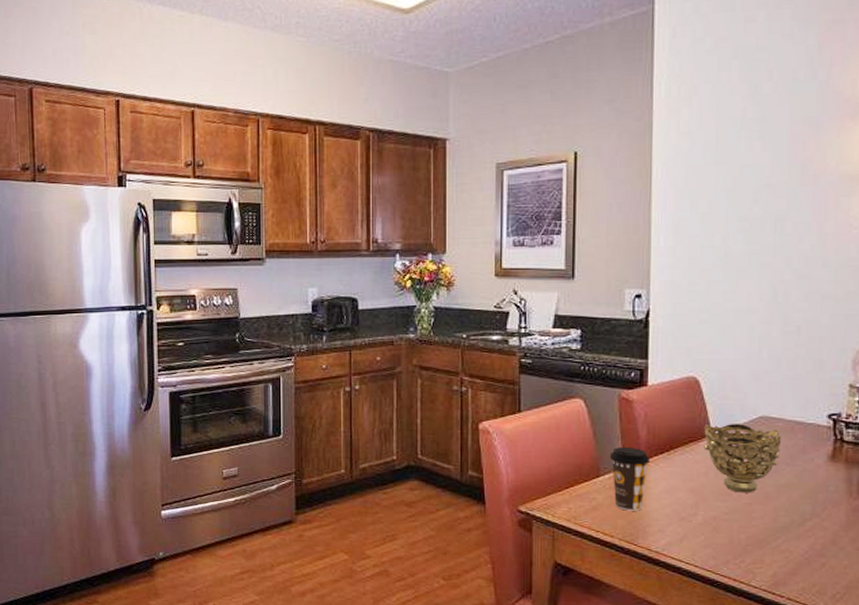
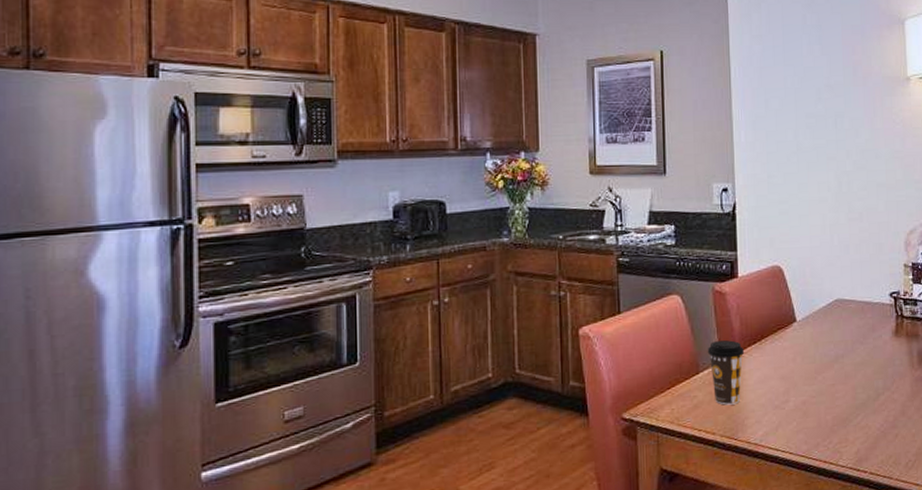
decorative bowl: present [704,423,782,493] -> none [790,308,855,375]

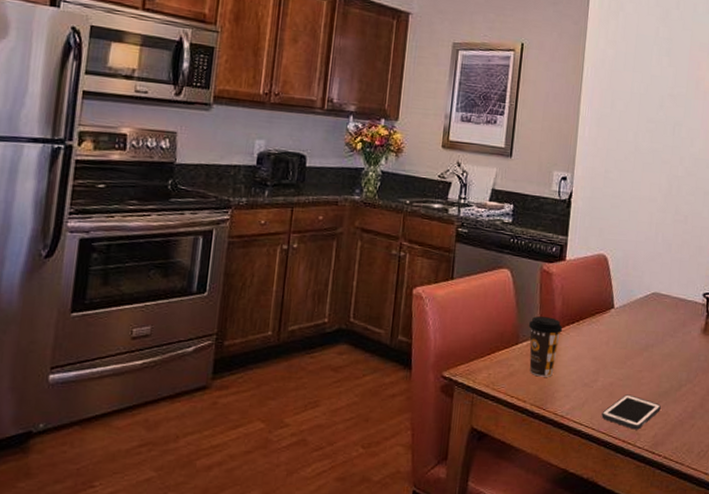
cell phone: none [798,411,860,448] -> present [601,394,661,430]

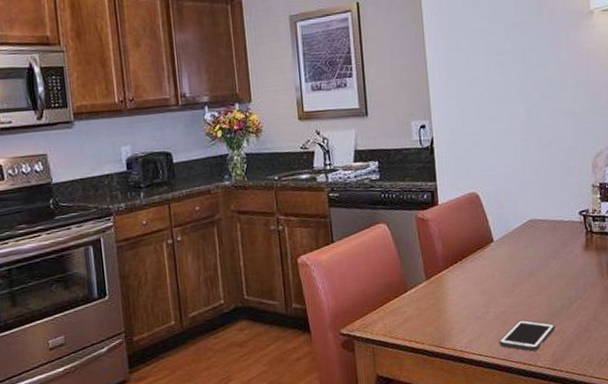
coffee cup: present [528,316,563,377] -> none [413,261,448,318]

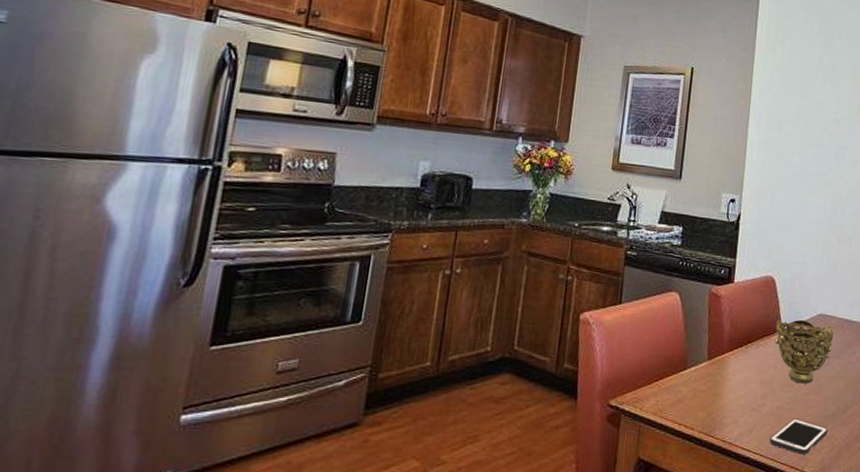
decorative bowl: none [487,228,548,288] -> present [775,319,834,384]

